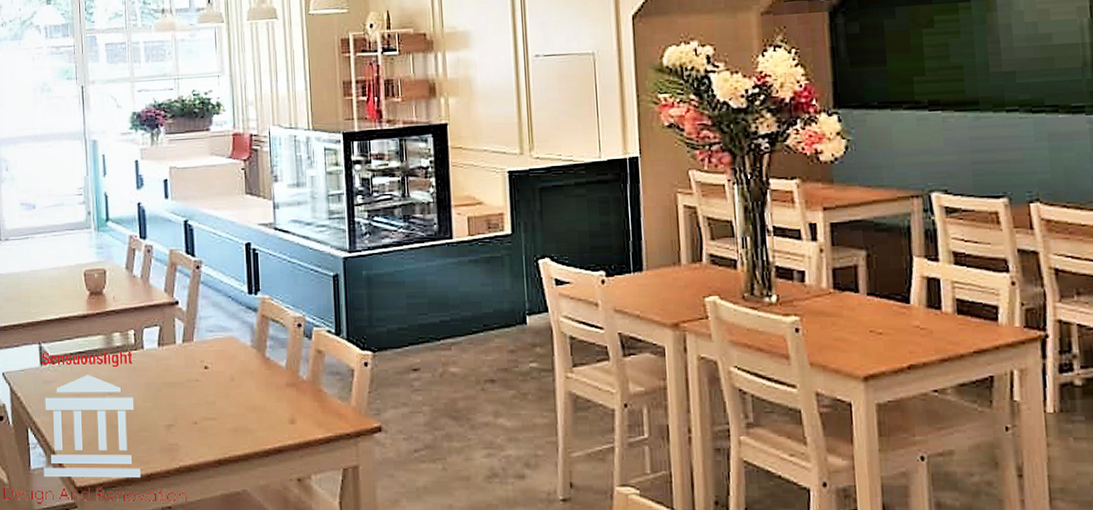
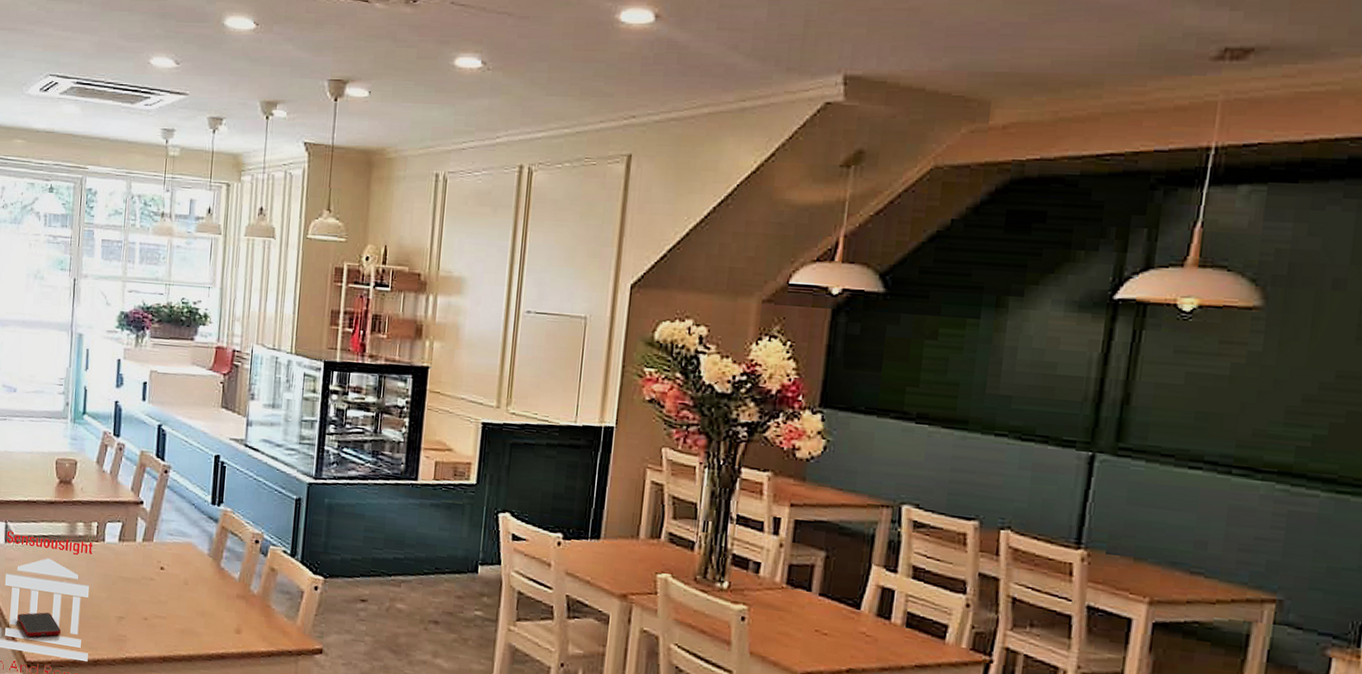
cell phone: none [62,432,110,461] -> present [17,612,61,638]

